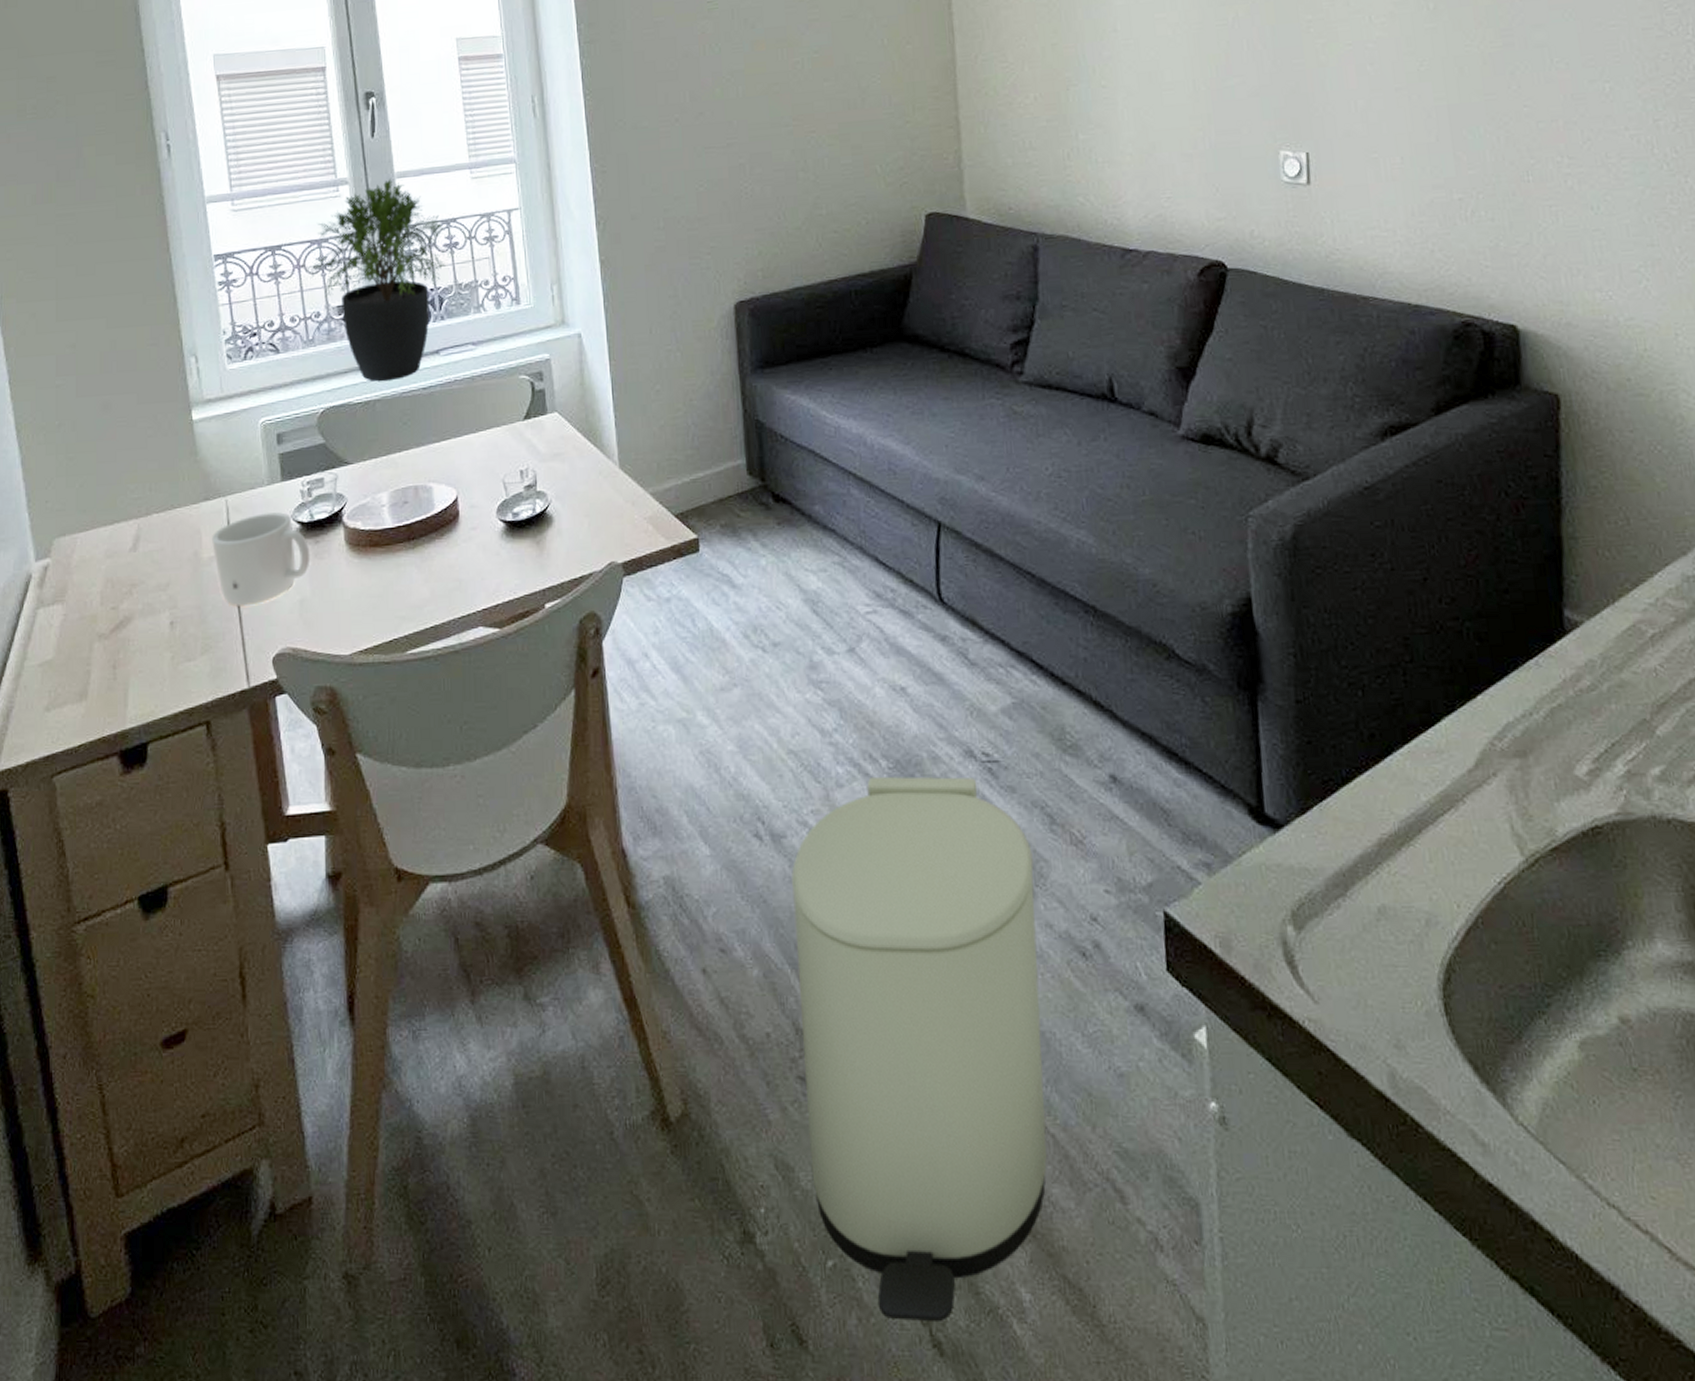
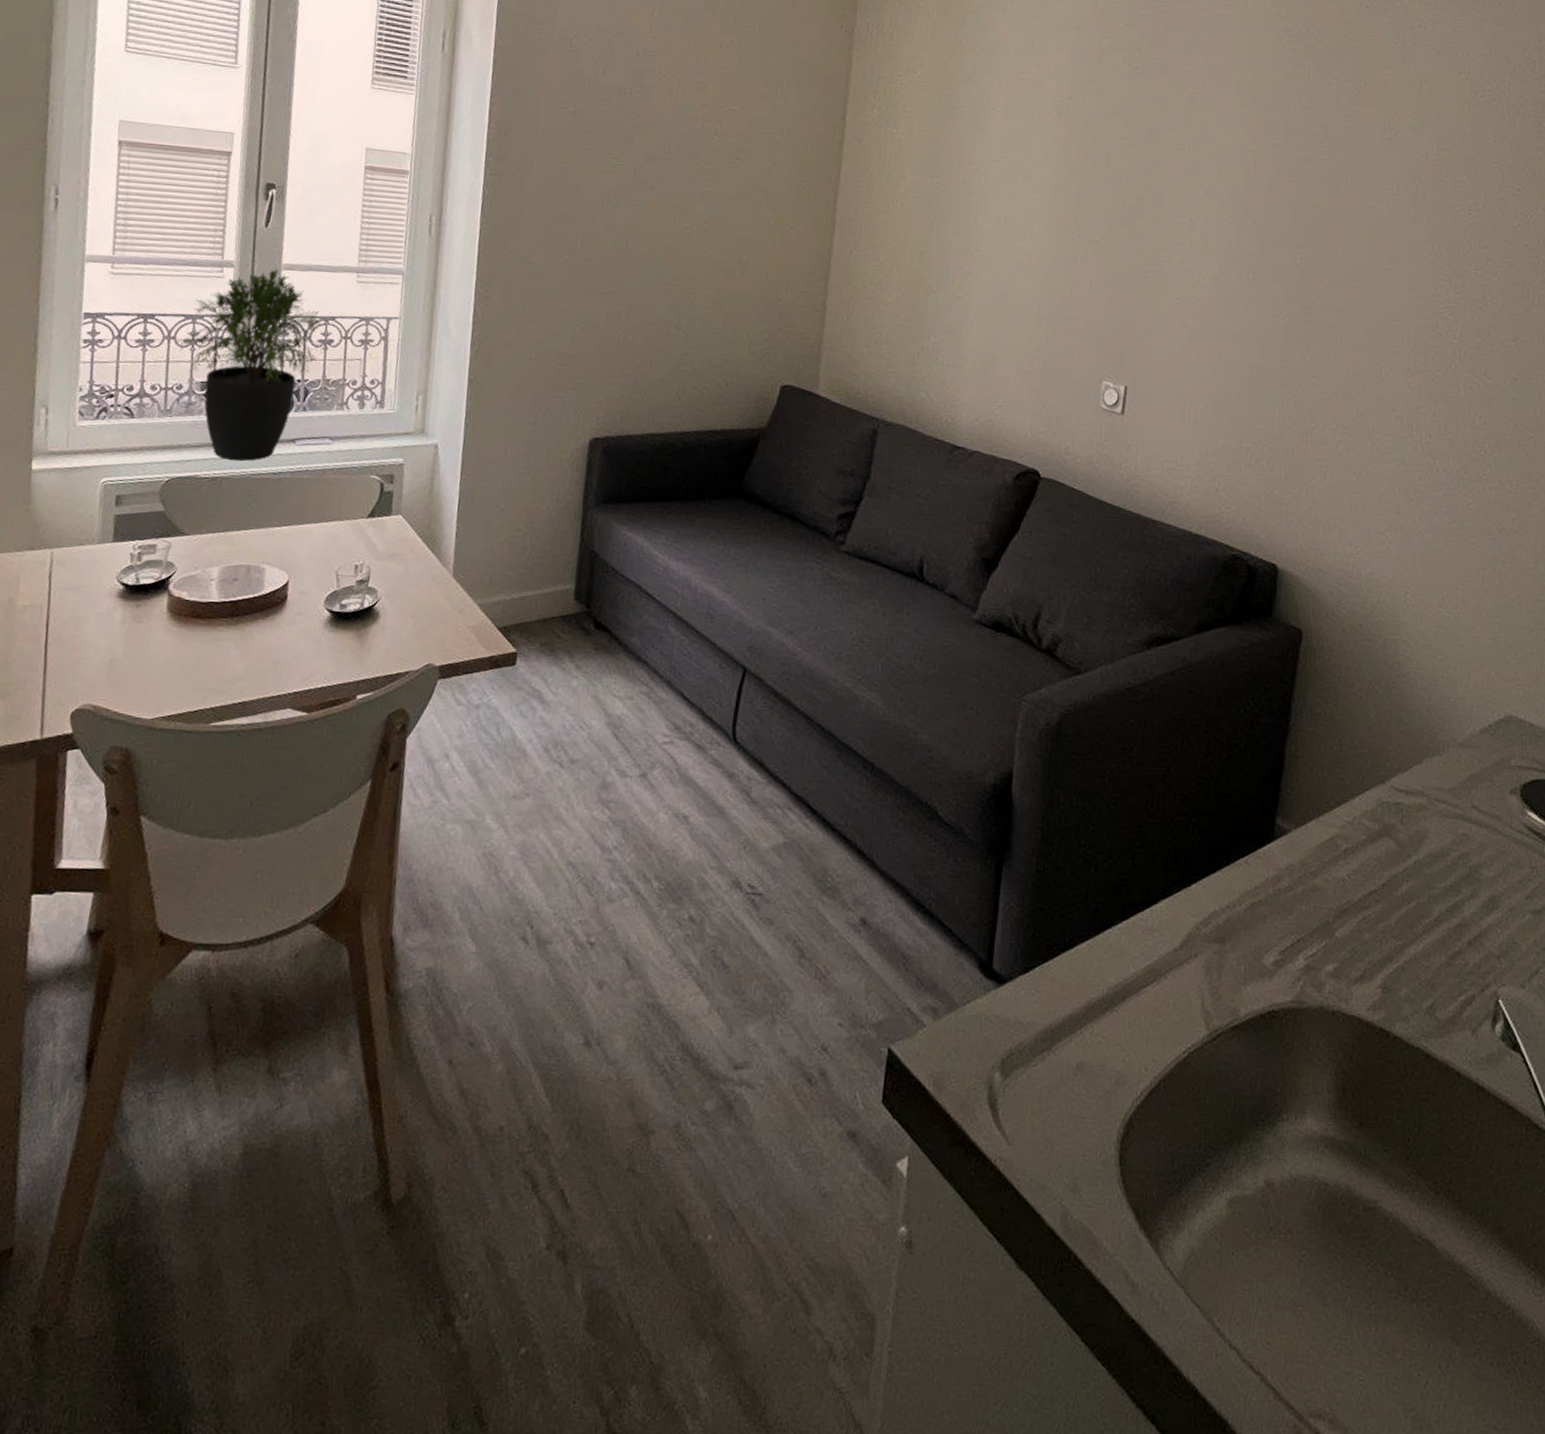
mug: present [212,512,310,607] -> none [29,570,130,659]
pedal bin: present [791,776,1047,1323] -> none [520,895,779,1414]

